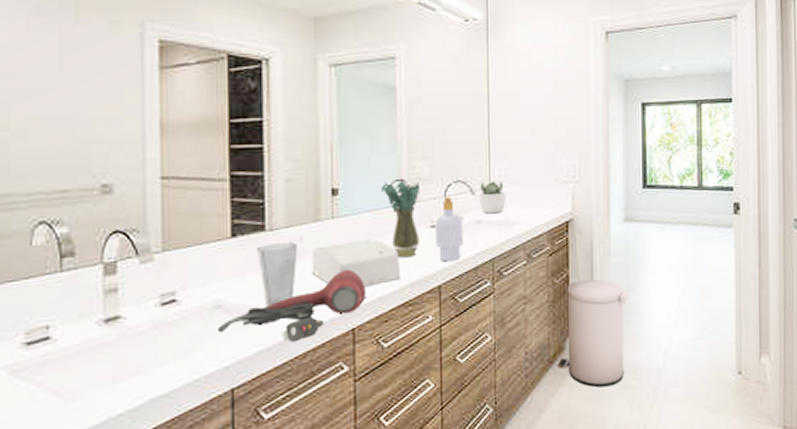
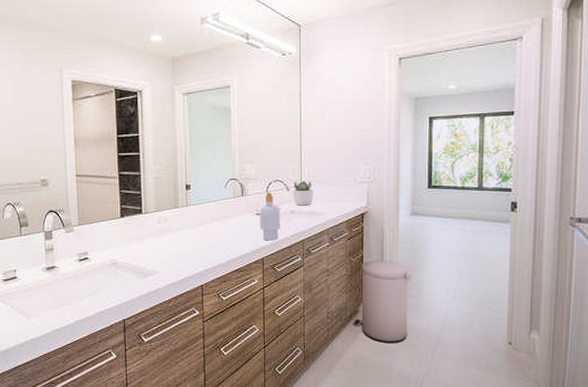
hair dryer: present [216,269,367,343] -> none [113,243,211,292]
cup: present [257,242,298,306] -> none [137,222,164,266]
tissue dispenser: present [312,239,401,287] -> none [173,222,235,256]
vase: present [382,178,421,258] -> none [221,178,249,237]

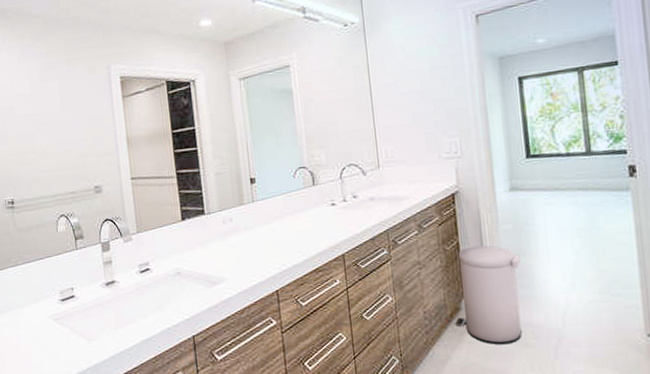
soap bottle: present [260,192,281,241] -> none [335,179,361,234]
succulent plant: present [292,180,314,206] -> none [369,162,394,192]

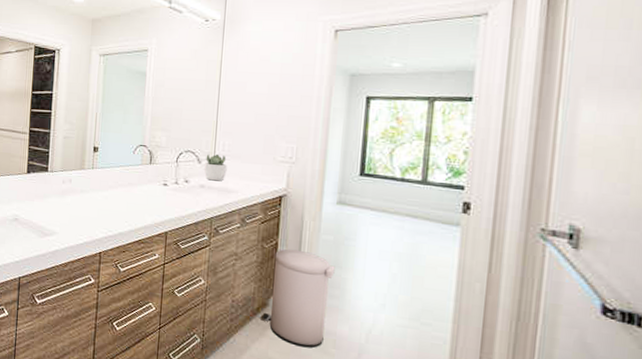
succulent plant: none [369,162,394,192] -> present [204,153,227,182]

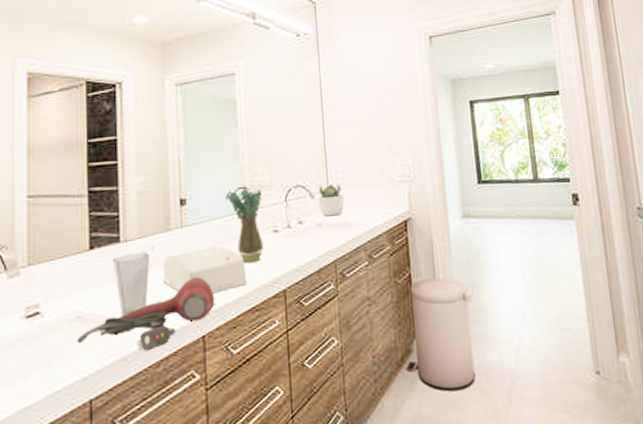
hair dryer: none [13,207,112,254] -> present [76,276,215,352]
cup: none [41,181,68,225] -> present [113,252,150,316]
tissue dispenser: none [76,187,138,223] -> present [163,246,247,294]
vase: none [129,144,158,206] -> present [226,186,264,264]

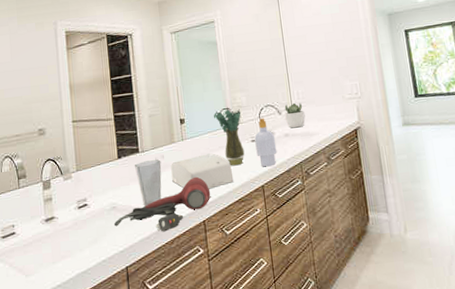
soap bottle: none [278,202,306,266] -> present [254,118,277,167]
pedal bin: present [405,277,476,392] -> none [362,174,420,264]

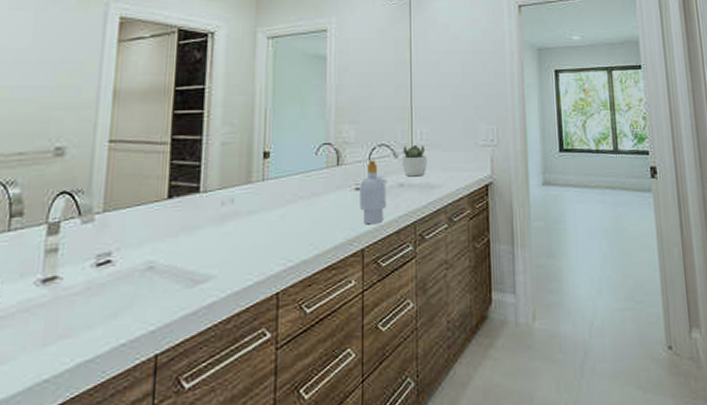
hair dryer: present [113,176,211,232] -> none [146,231,292,306]
cup: present [135,159,162,206] -> none [190,204,229,268]
tissue dispenser: present [171,153,234,189] -> none [241,201,326,250]
vase: present [214,107,245,166] -> none [310,142,347,221]

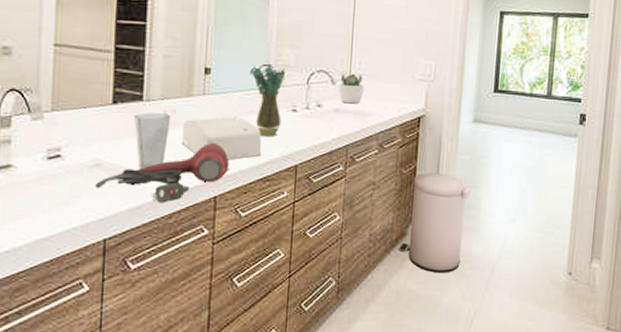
hair dryer: none [146,231,292,306] -> present [94,142,230,203]
cup: none [190,204,229,268] -> present [134,113,171,169]
tissue dispenser: none [241,201,326,250] -> present [182,116,262,160]
vase: none [310,142,347,221] -> present [250,63,286,137]
soap bottle: present [360,160,387,225] -> none [295,84,323,145]
pedal bin: none [479,244,550,362] -> present [398,172,471,273]

